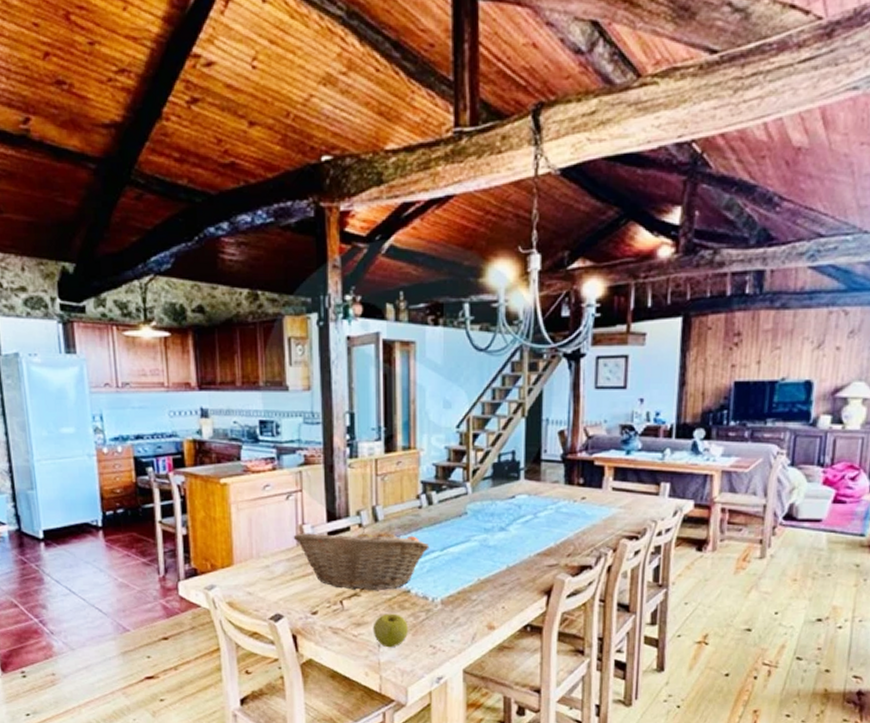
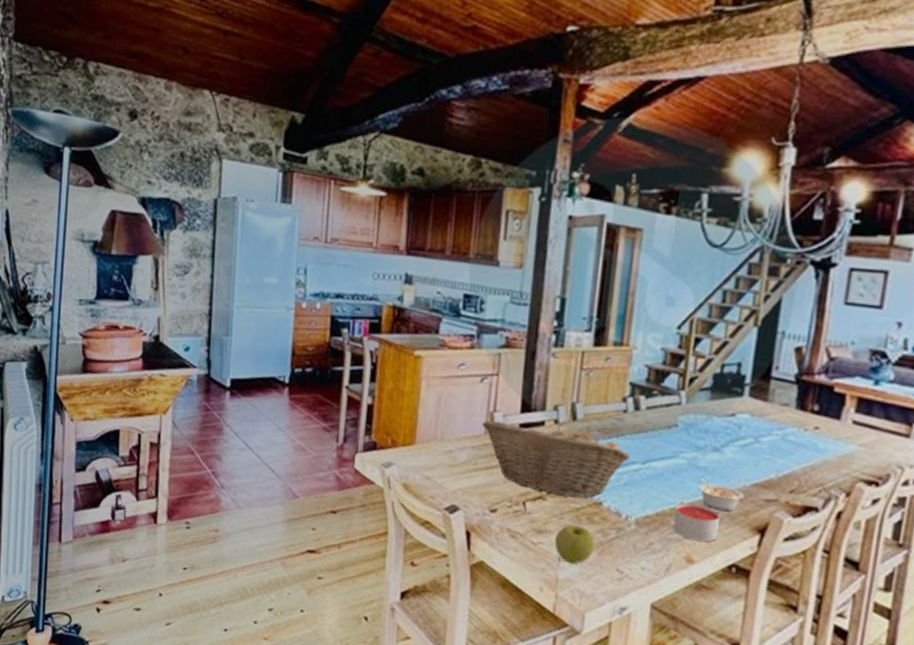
candle: none [473,578,513,610] -> present [673,503,720,543]
legume: none [490,556,530,581] -> present [697,478,745,512]

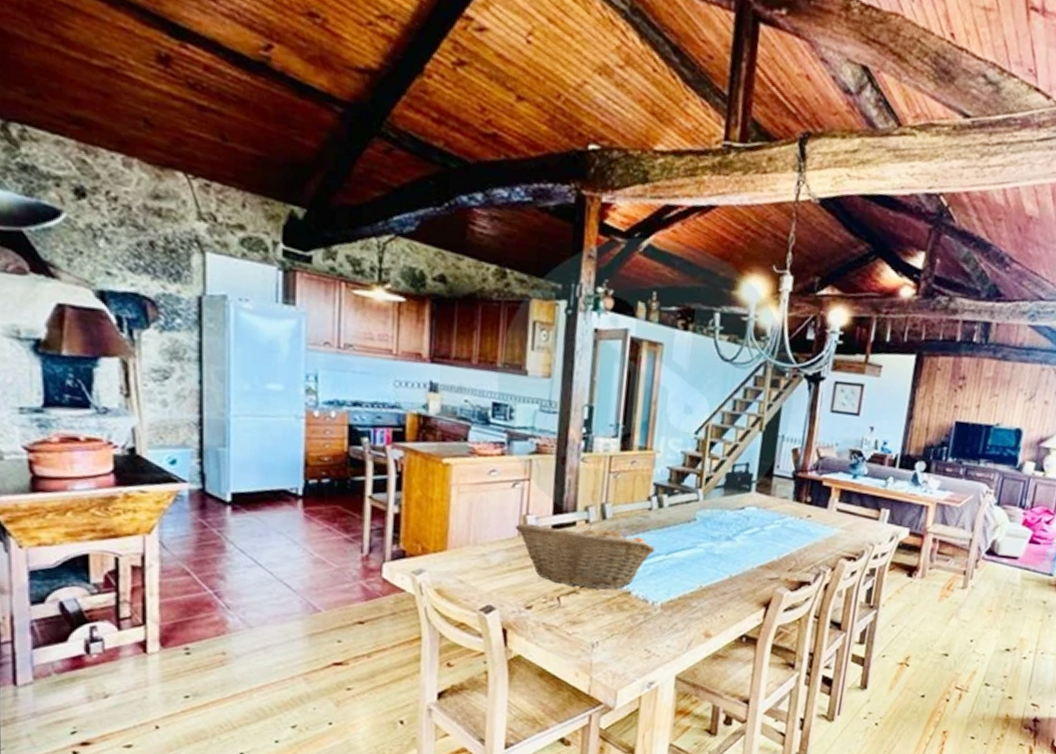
apple: present [554,524,595,564] -> none [588,613,625,649]
candle: present [673,503,720,543] -> none [694,586,733,619]
legume: present [697,478,745,512] -> none [714,564,753,591]

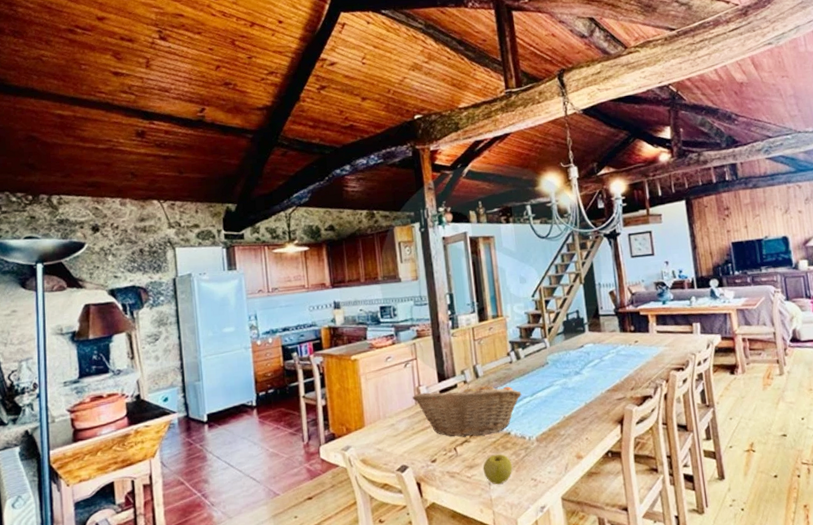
apple: none [588,613,625,649] -> present [483,454,512,485]

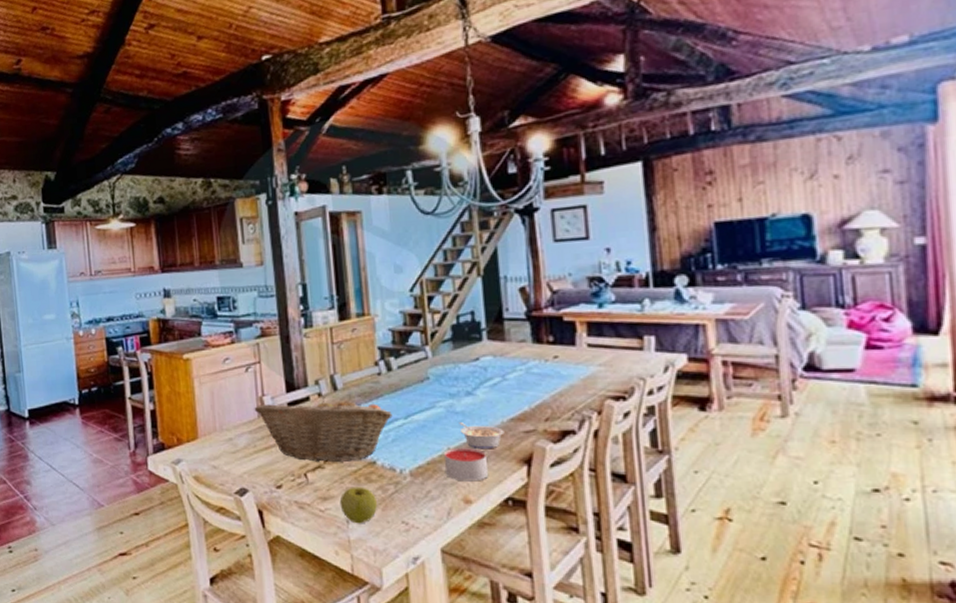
candle: none [560,414,594,442] -> present [443,447,489,482]
legume: none [571,396,604,416] -> present [459,422,505,450]

